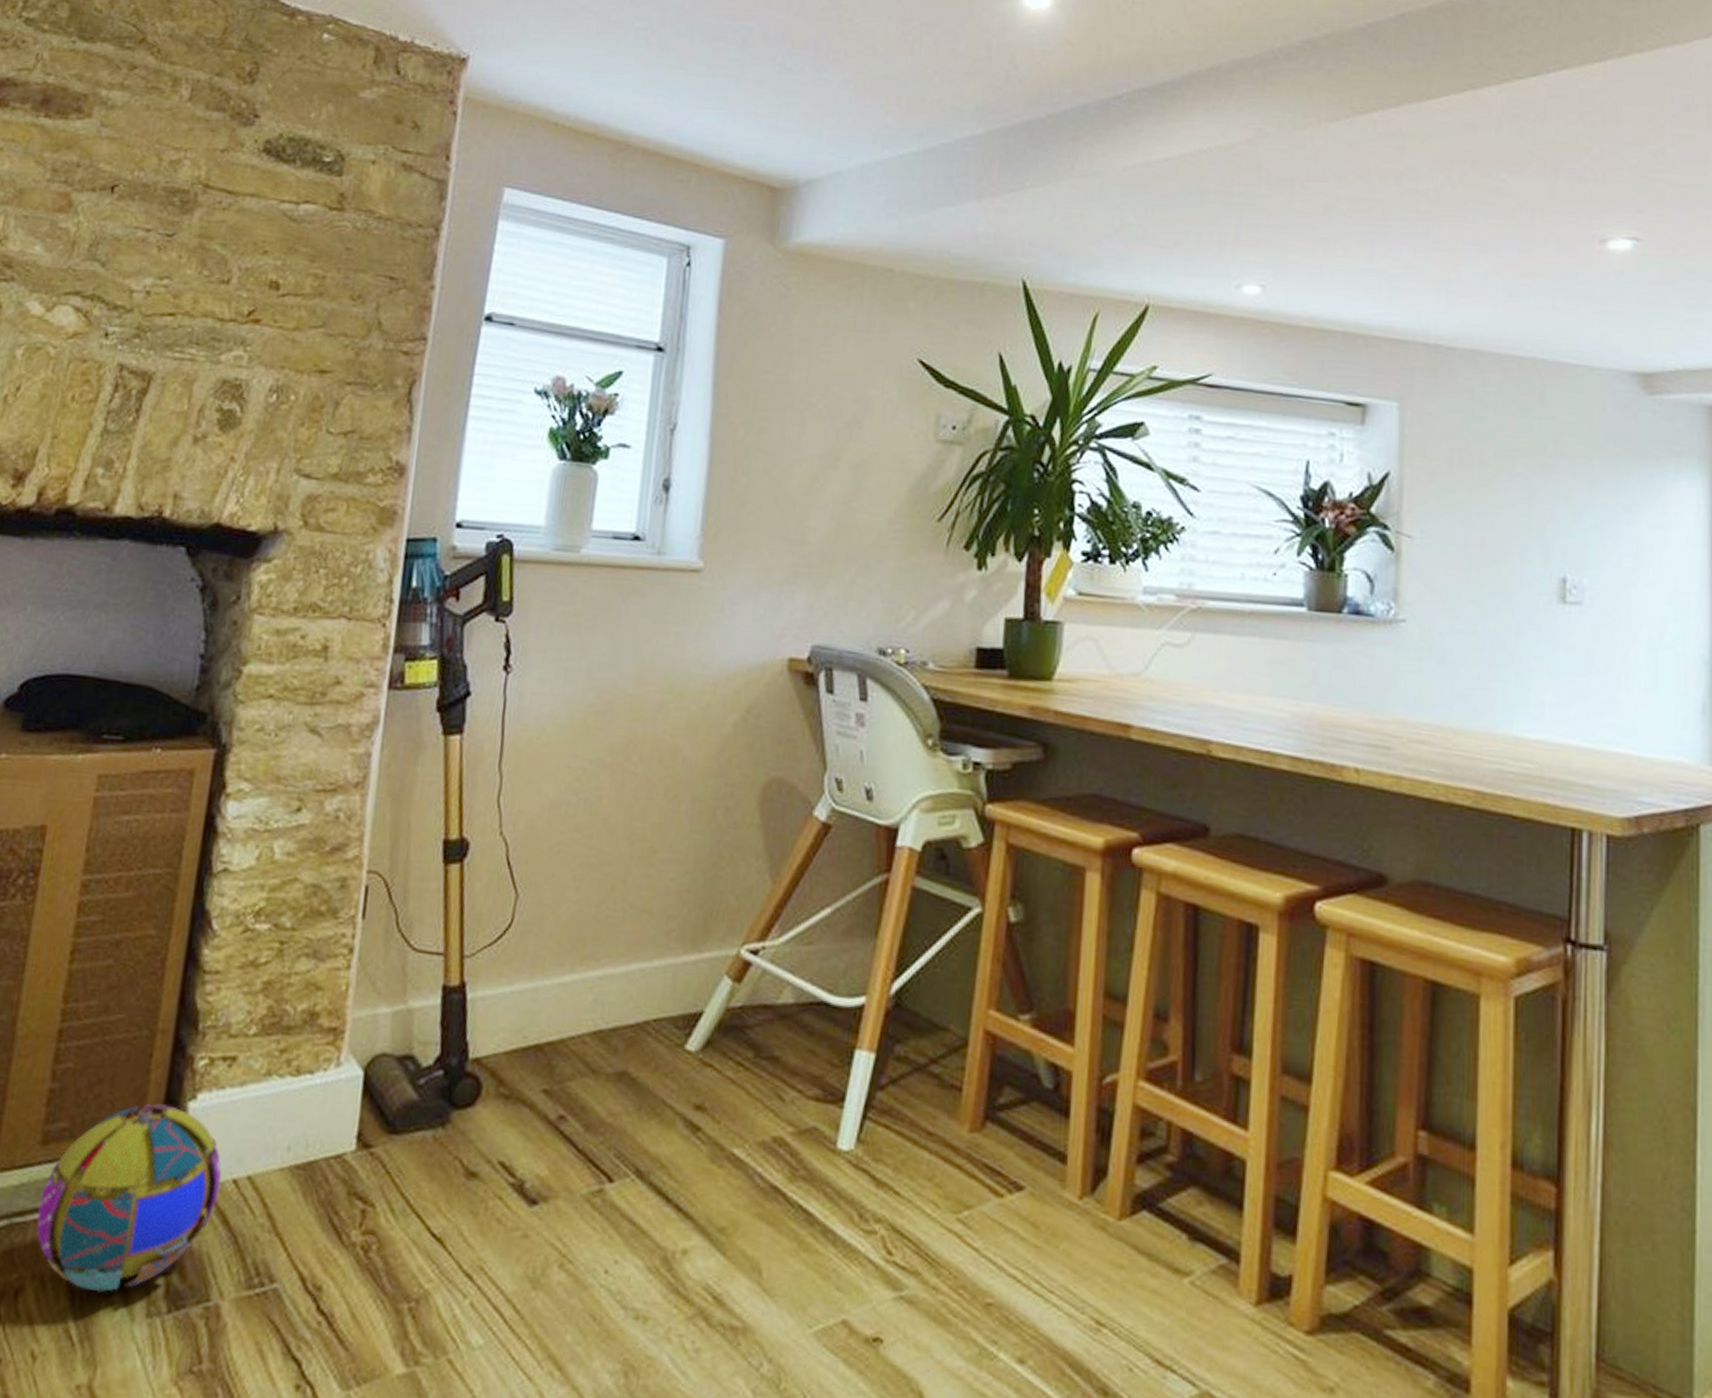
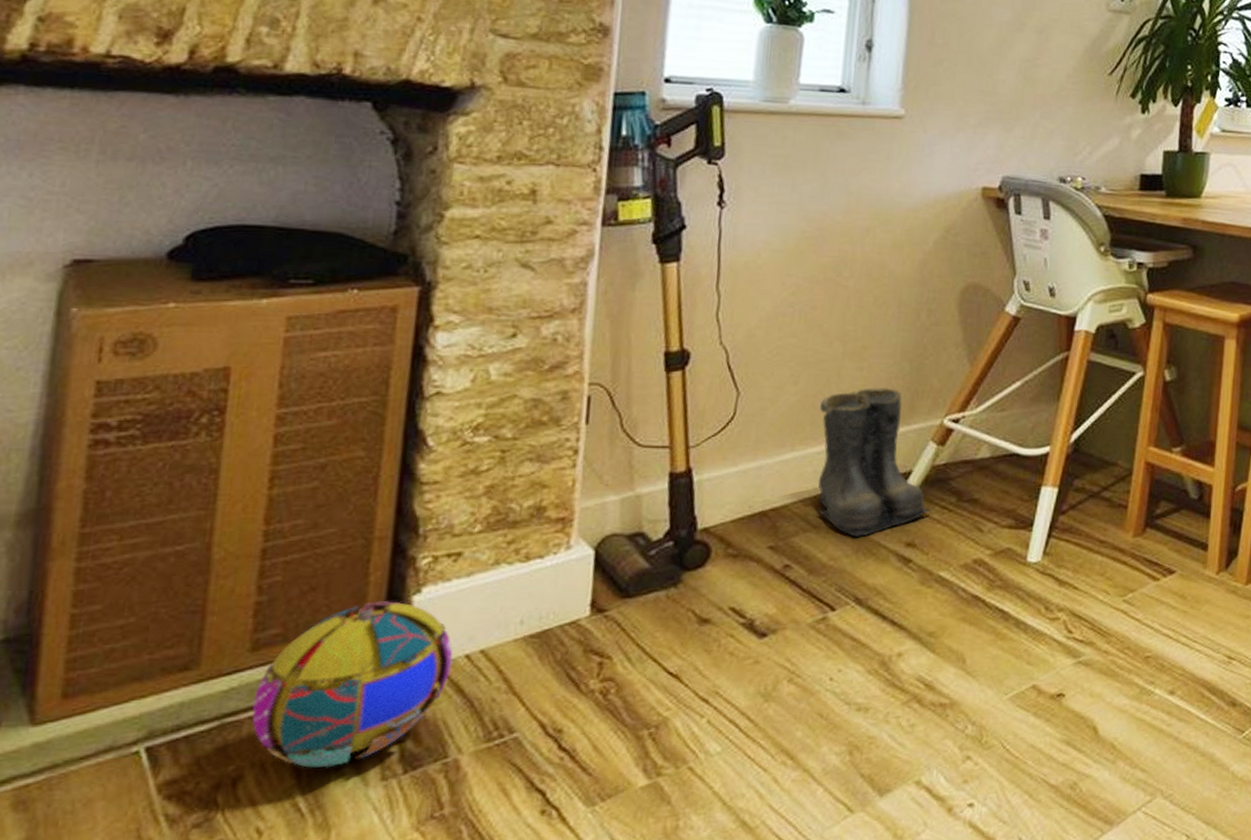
boots: none [597,900,724,1092] -> present [817,386,931,538]

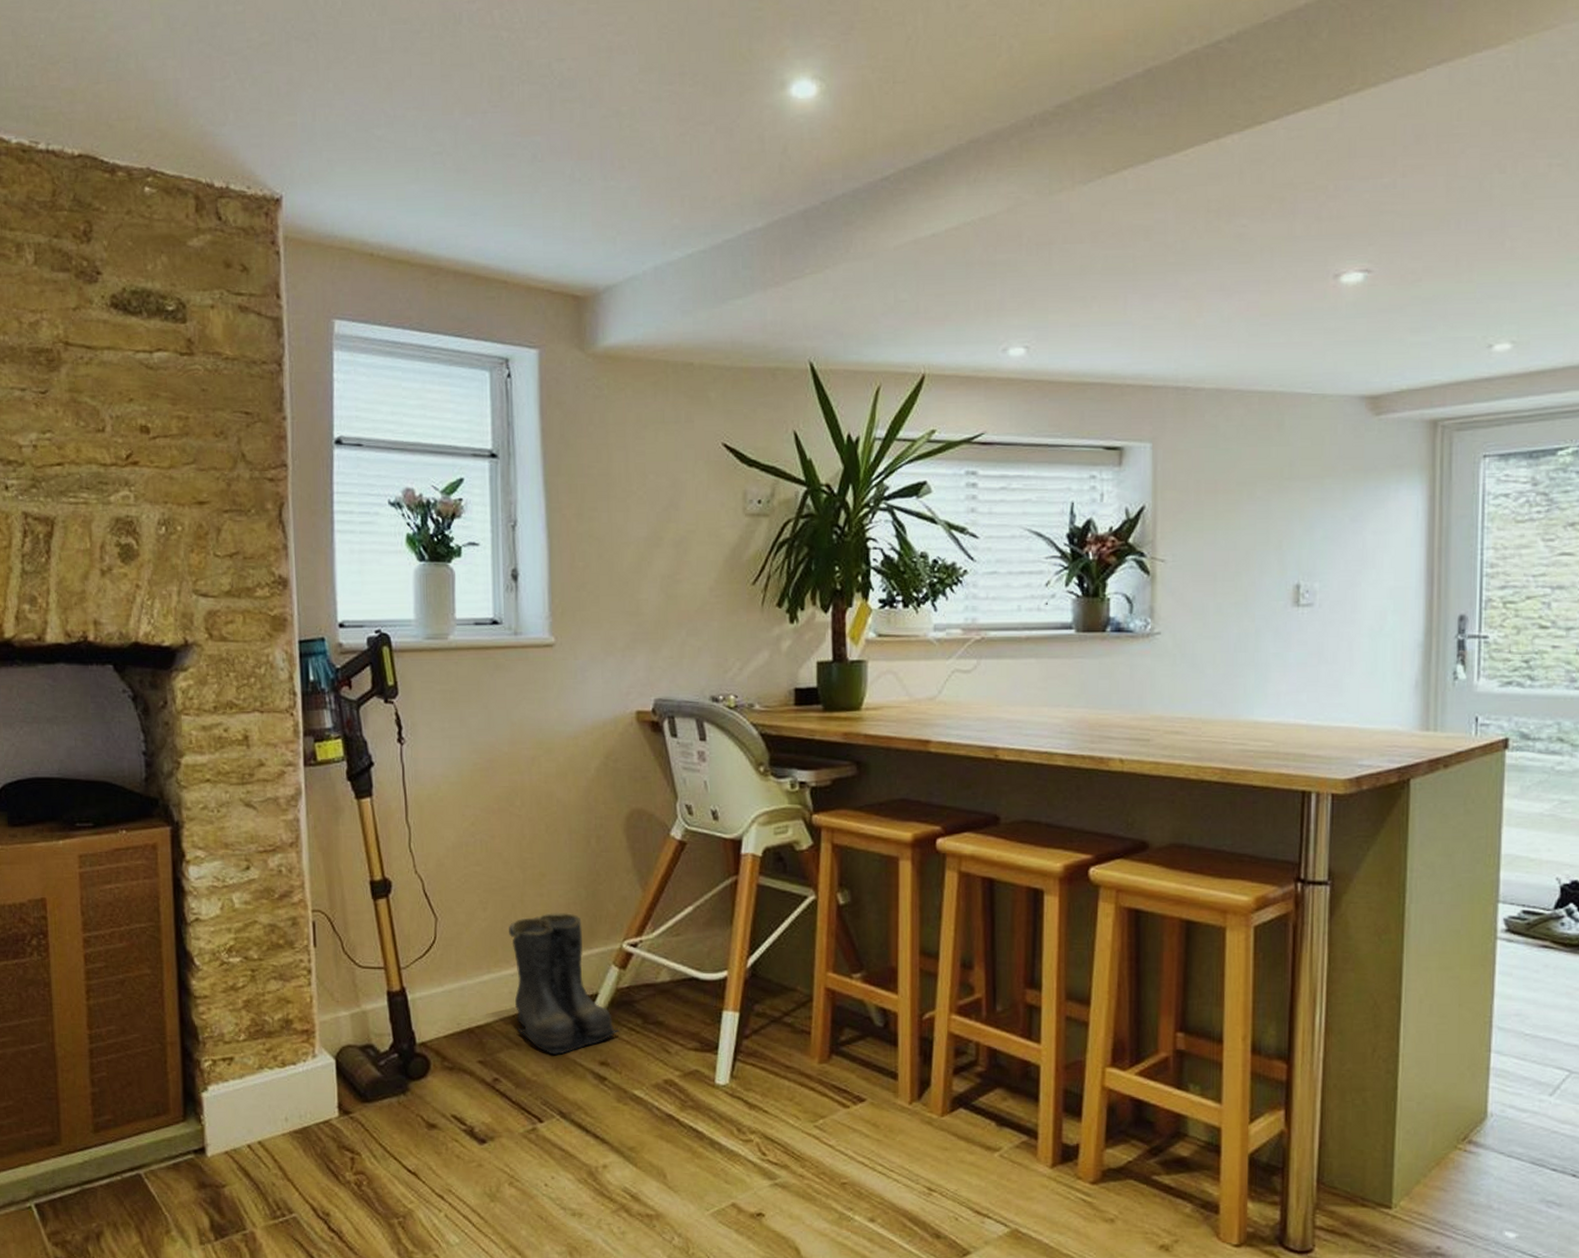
ball: present [252,601,454,769] -> none [101,1096,239,1231]

